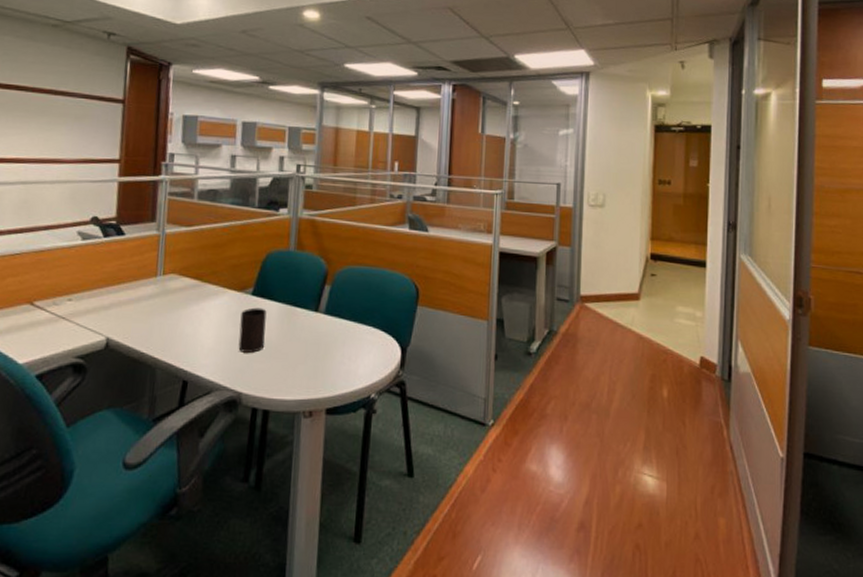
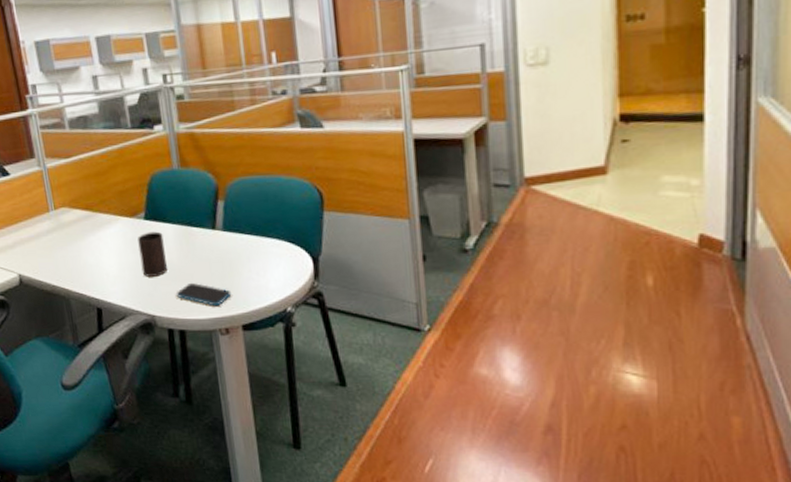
smartphone: none [267,361,322,388] -> present [175,282,232,307]

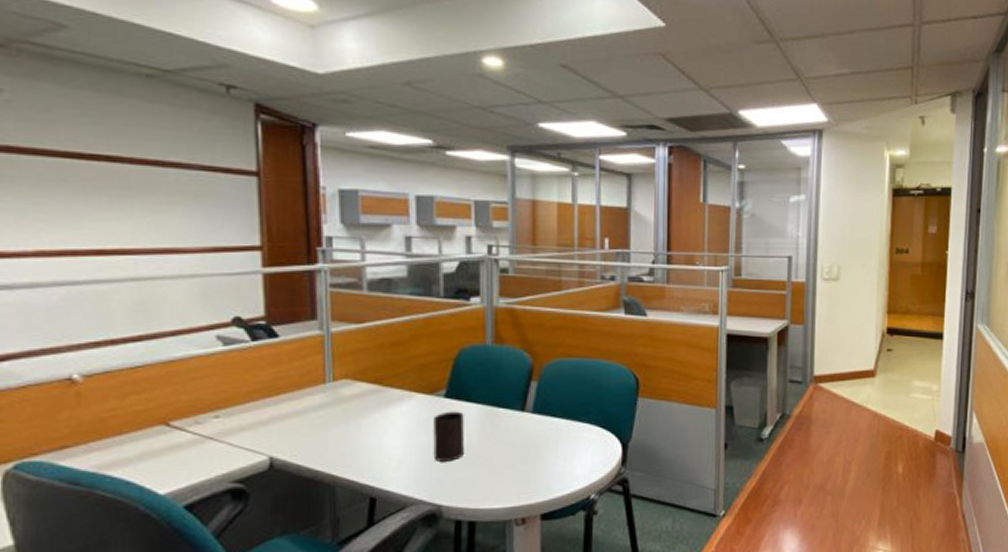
smartphone: present [175,282,232,307] -> none [470,468,534,494]

